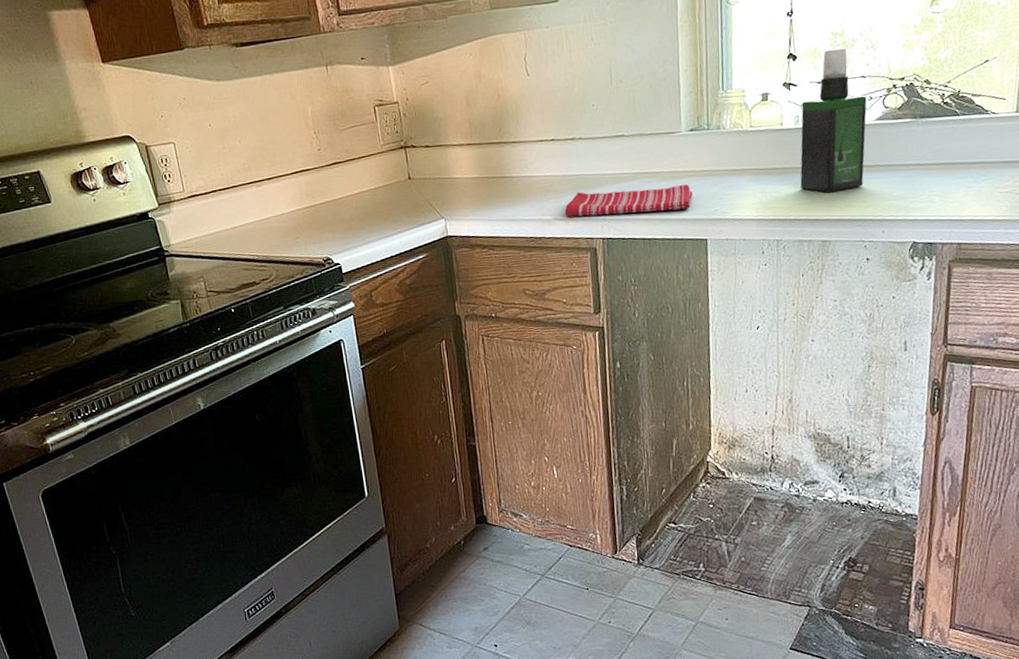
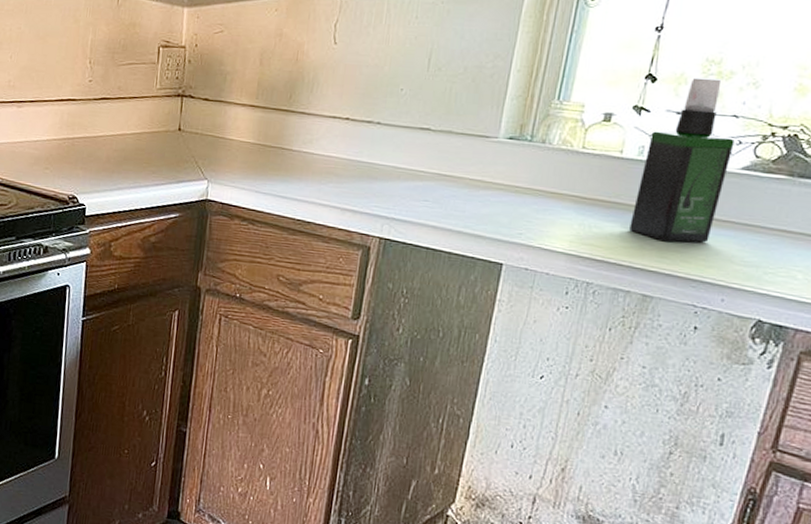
dish towel: present [564,184,693,217] -> none [343,181,497,225]

